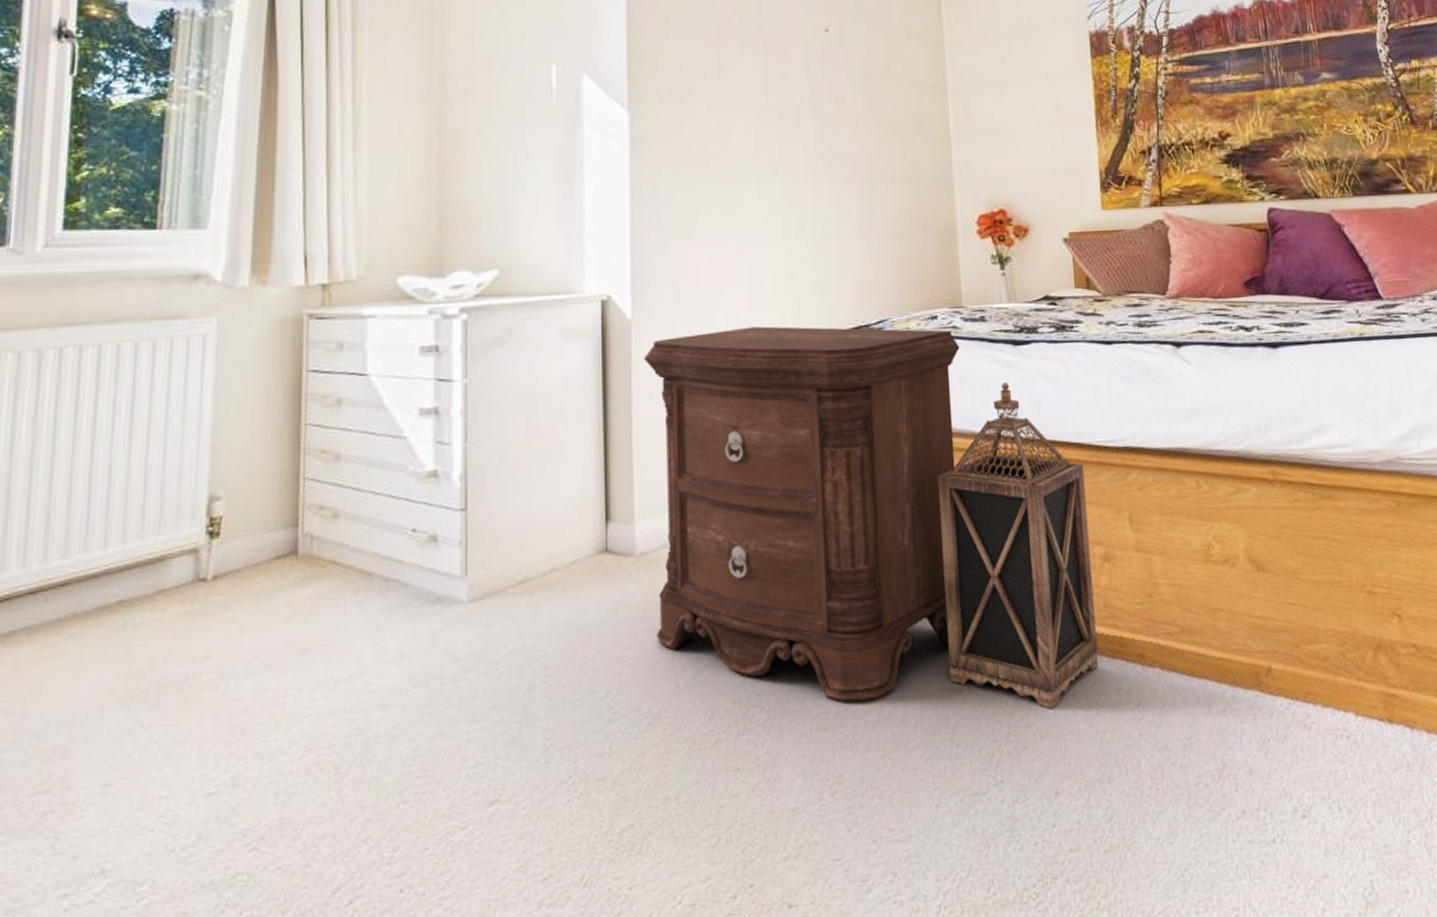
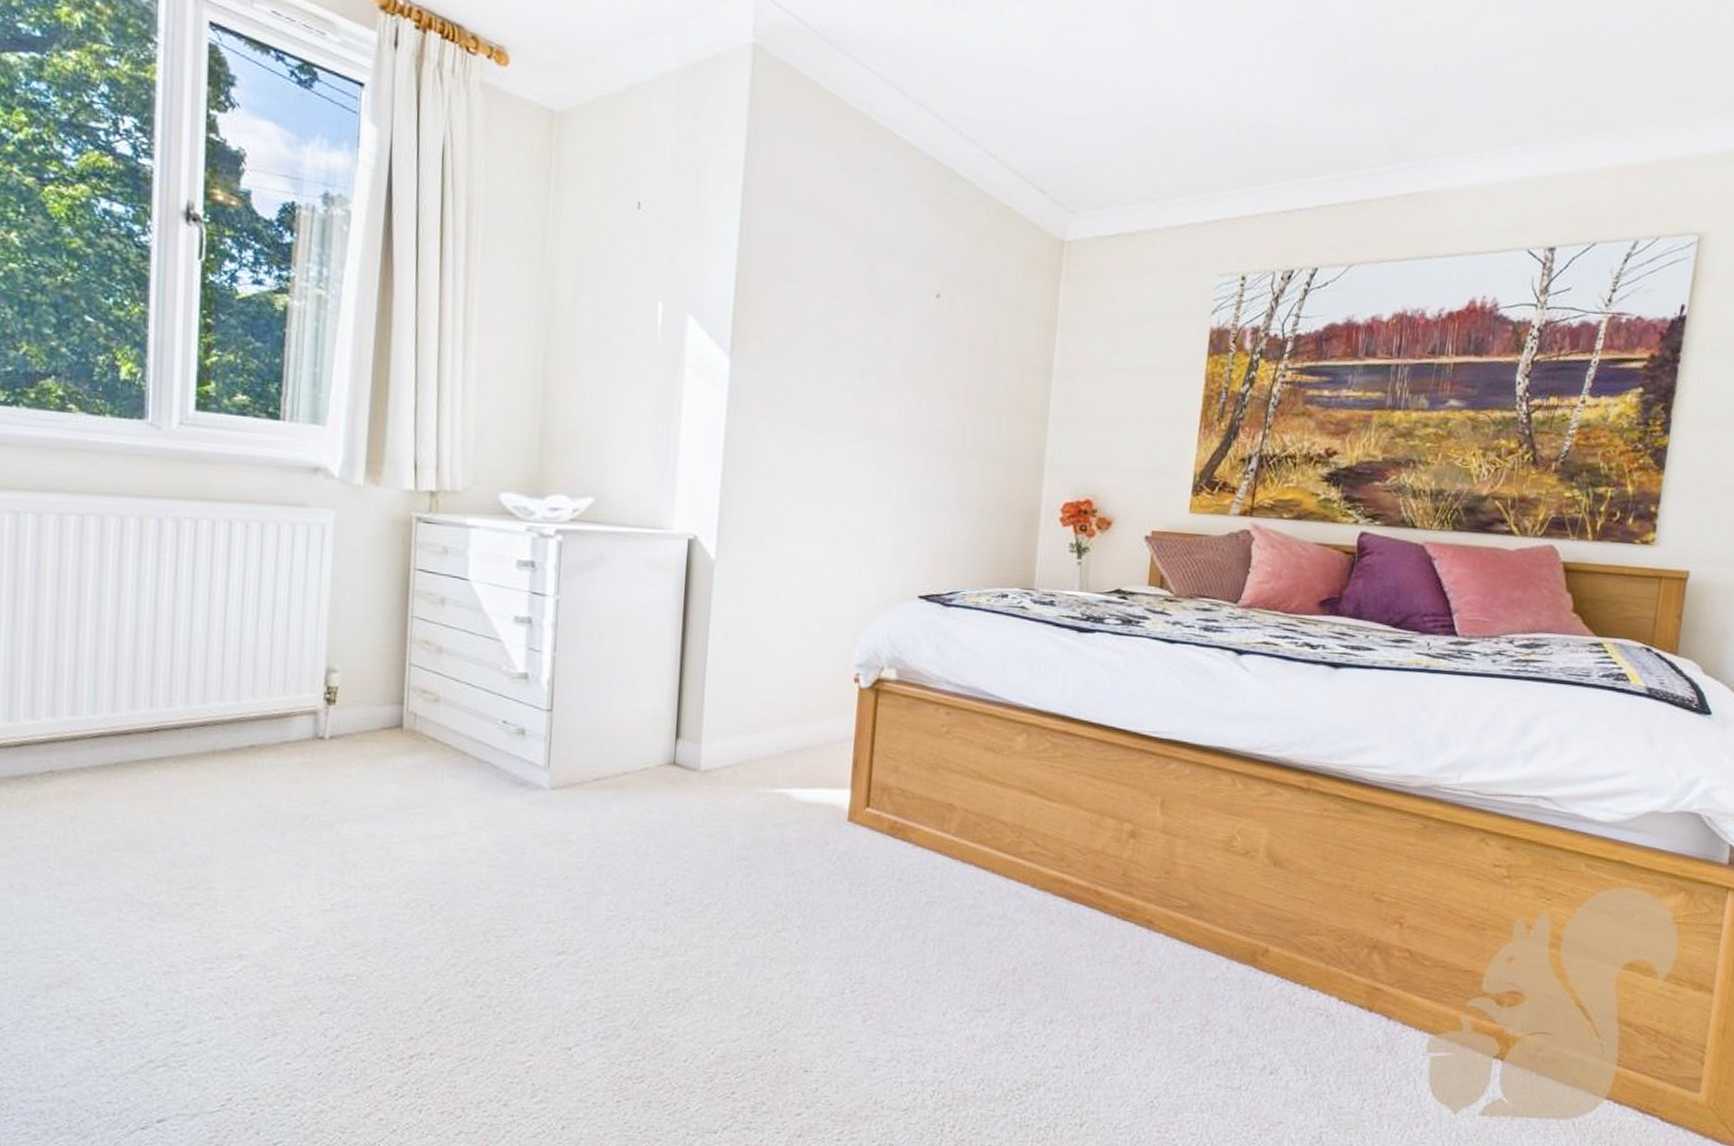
nightstand: present [644,326,960,703] -> none [712,581,1025,923]
lantern: present [938,382,1099,710] -> none [971,665,1126,953]

